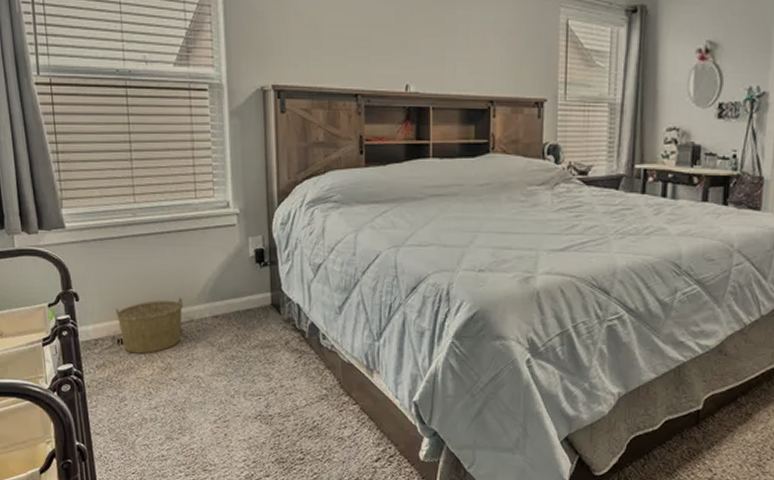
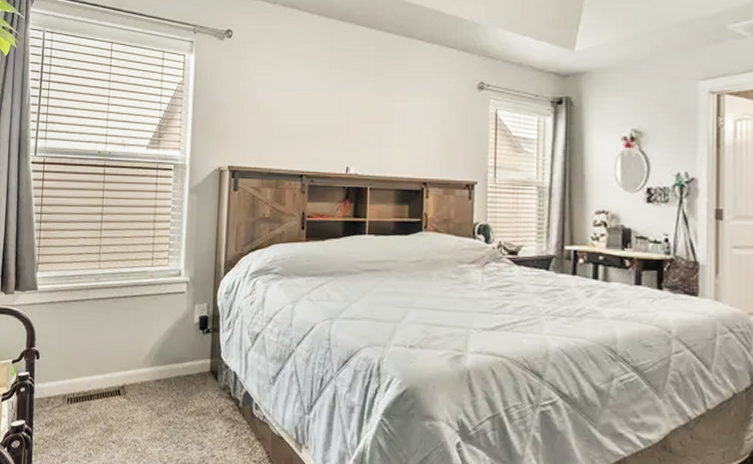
basket: present [116,297,184,354] -> none [70,360,131,415]

